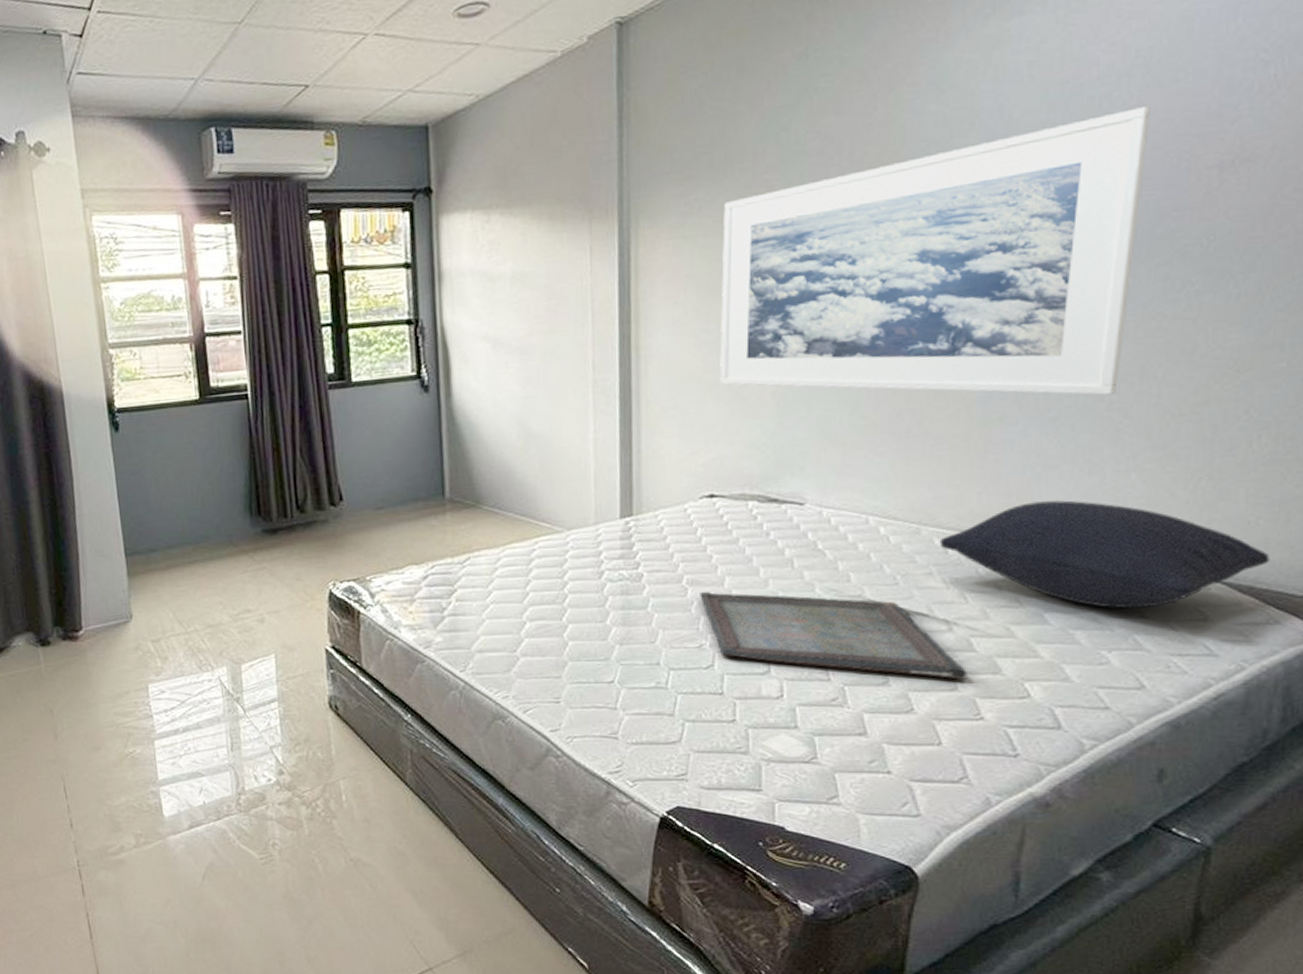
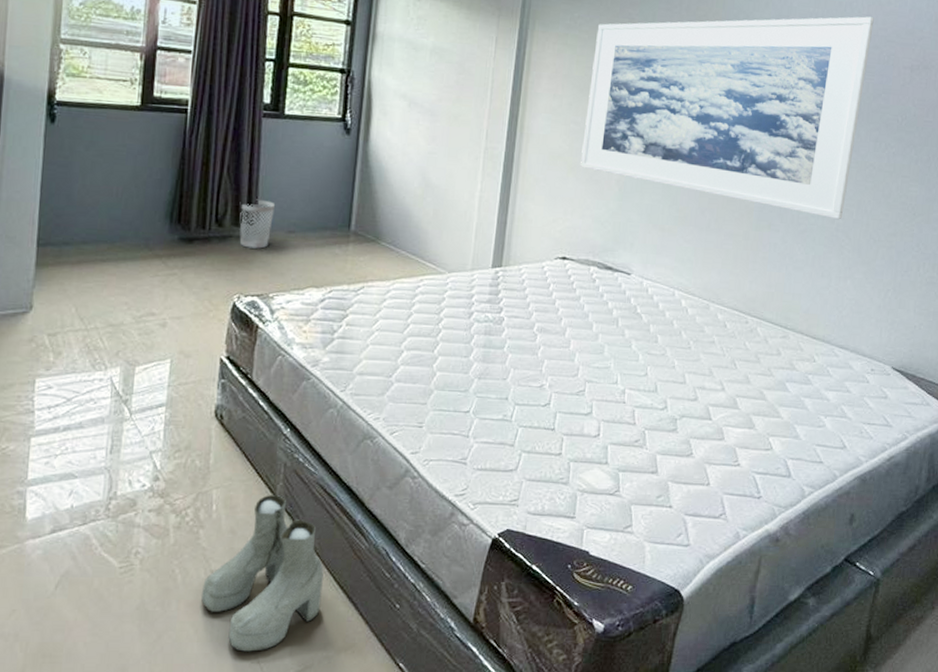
wastebasket: none [319,478,358,532] -> present [239,199,275,249]
boots: none [345,783,472,937] -> present [201,495,324,652]
serving tray: present [700,591,969,680] -> none [546,338,732,431]
pillow: present [939,500,1270,609] -> none [721,293,926,385]

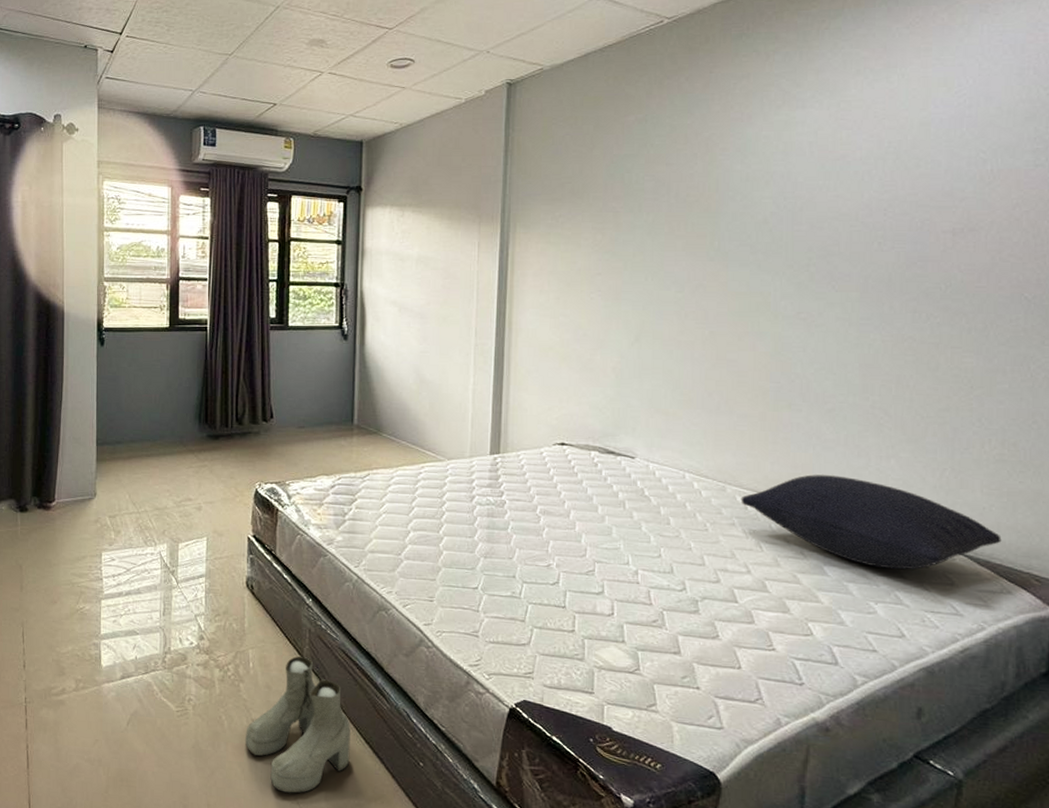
wastebasket: present [239,199,275,249] -> none [255,400,285,443]
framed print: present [580,16,874,220] -> none [573,183,900,397]
pillow: none [721,293,926,385] -> present [741,474,1002,570]

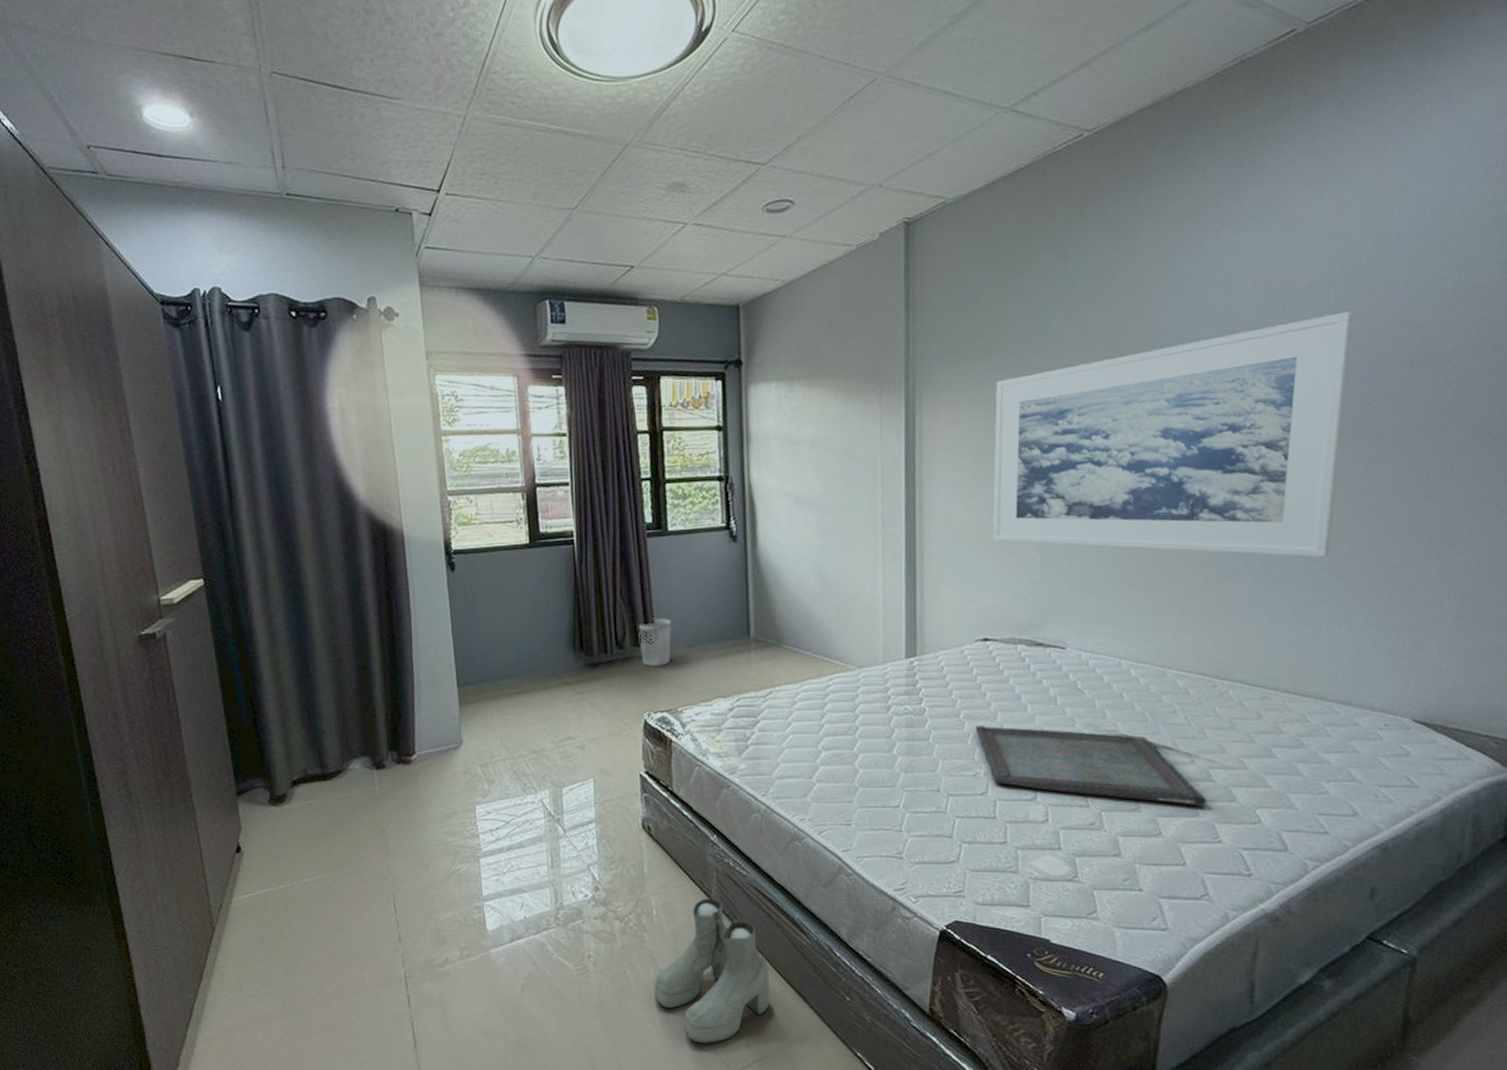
wastebasket: none [255,400,285,443] -> present [636,618,672,666]
serving tray: none [550,520,763,615] -> present [975,725,1208,807]
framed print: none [573,183,900,397] -> present [992,311,1353,558]
pillow: present [741,474,1002,570] -> none [1182,648,1460,745]

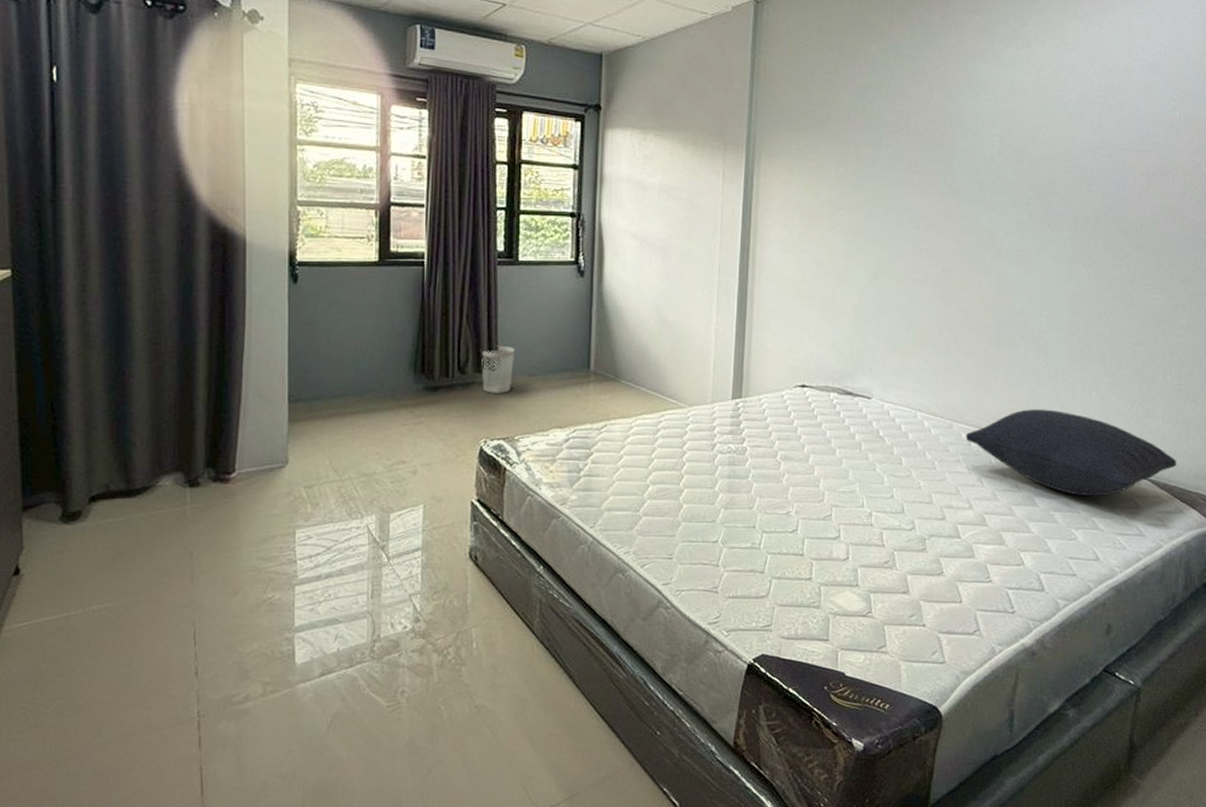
boots: present [654,898,770,1043] -> none [468,631,584,782]
serving tray: present [975,725,1208,807] -> none [790,466,982,549]
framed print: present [992,311,1353,558] -> none [815,126,1107,332]
pillow: none [1182,648,1460,745] -> present [965,409,1177,497]

